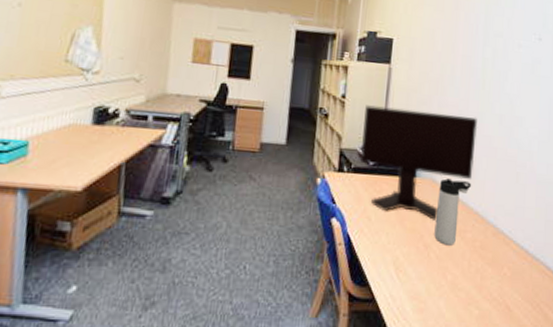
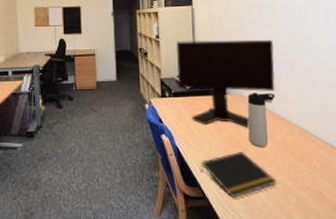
notepad: none [373,248,460,305] -> present [201,152,277,199]

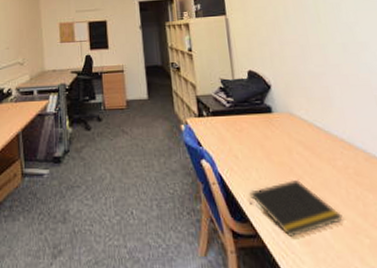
monitor: present [176,39,275,128] -> none [211,49,329,152]
thermos bottle: present [247,92,276,147] -> none [297,110,331,175]

